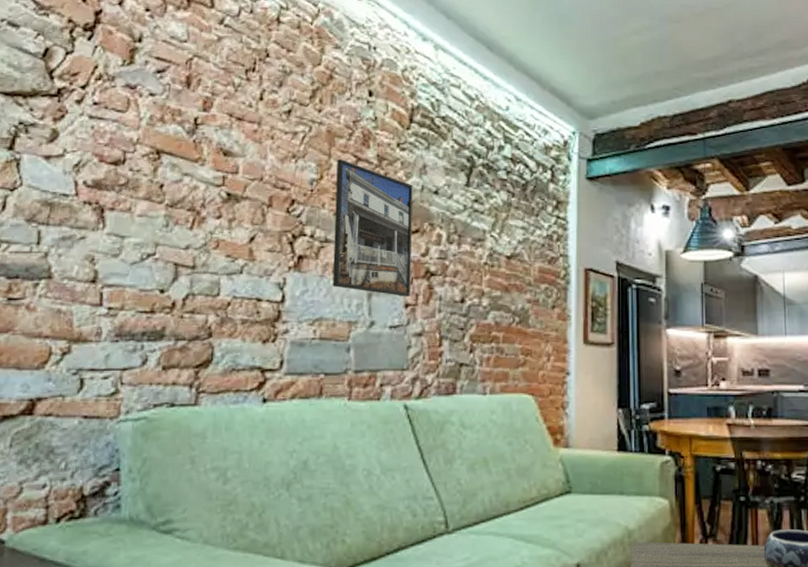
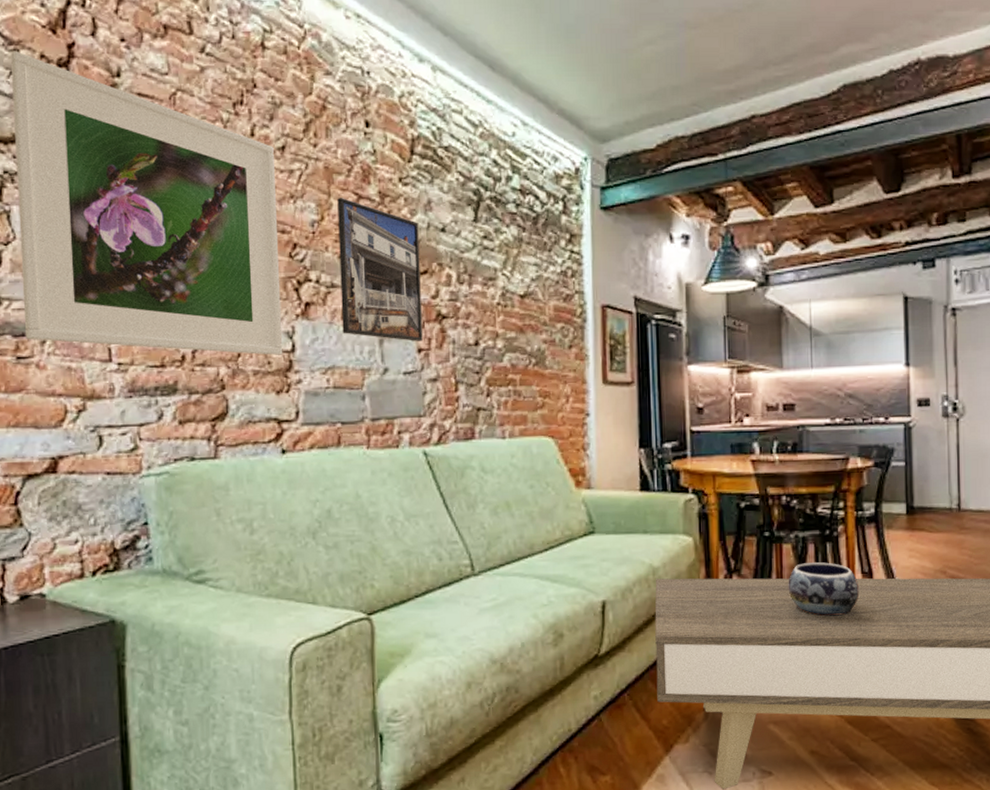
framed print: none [20,15,280,305] -> present [11,51,283,355]

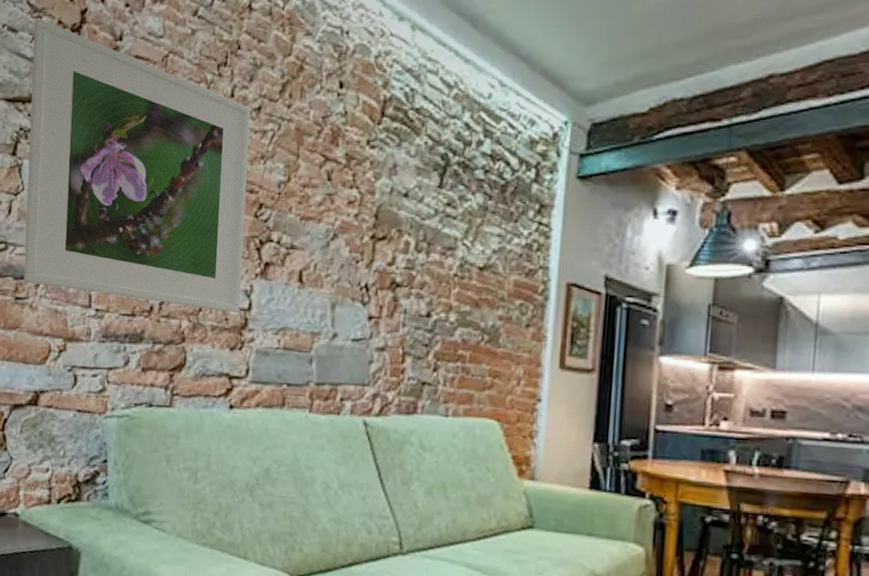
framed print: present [337,198,423,341] -> none [297,159,382,309]

